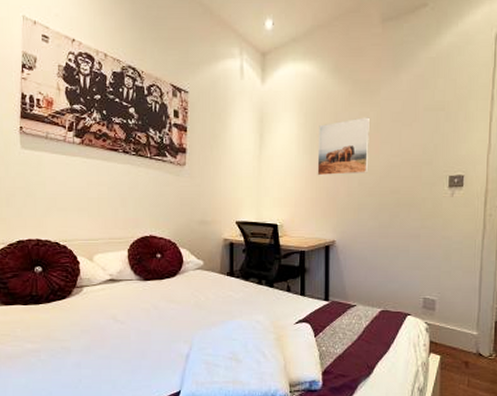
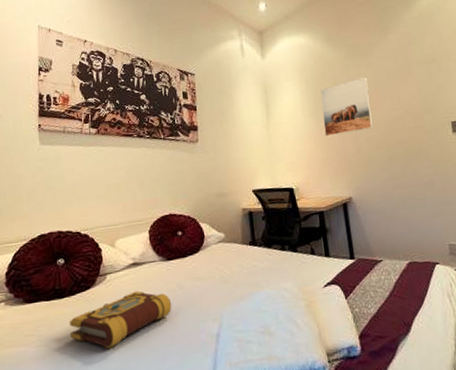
book: none [45,306,146,356] -> present [70,291,172,349]

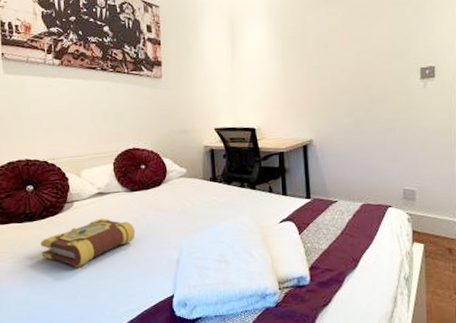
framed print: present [320,77,373,137] -> none [288,16,340,78]

